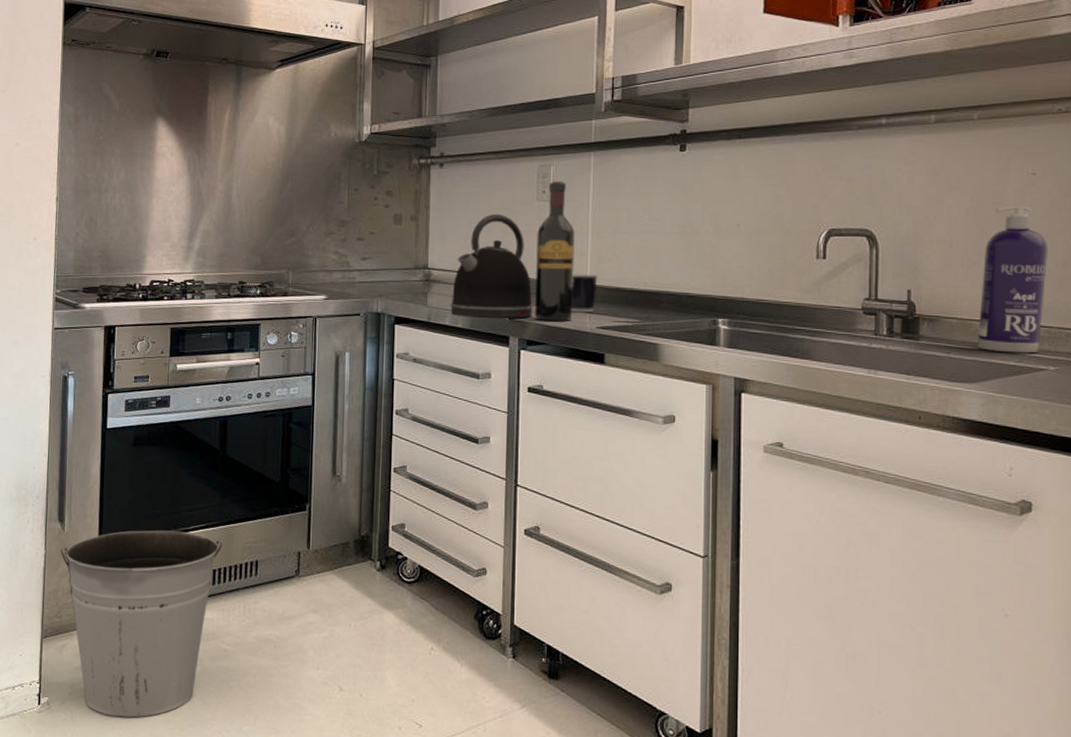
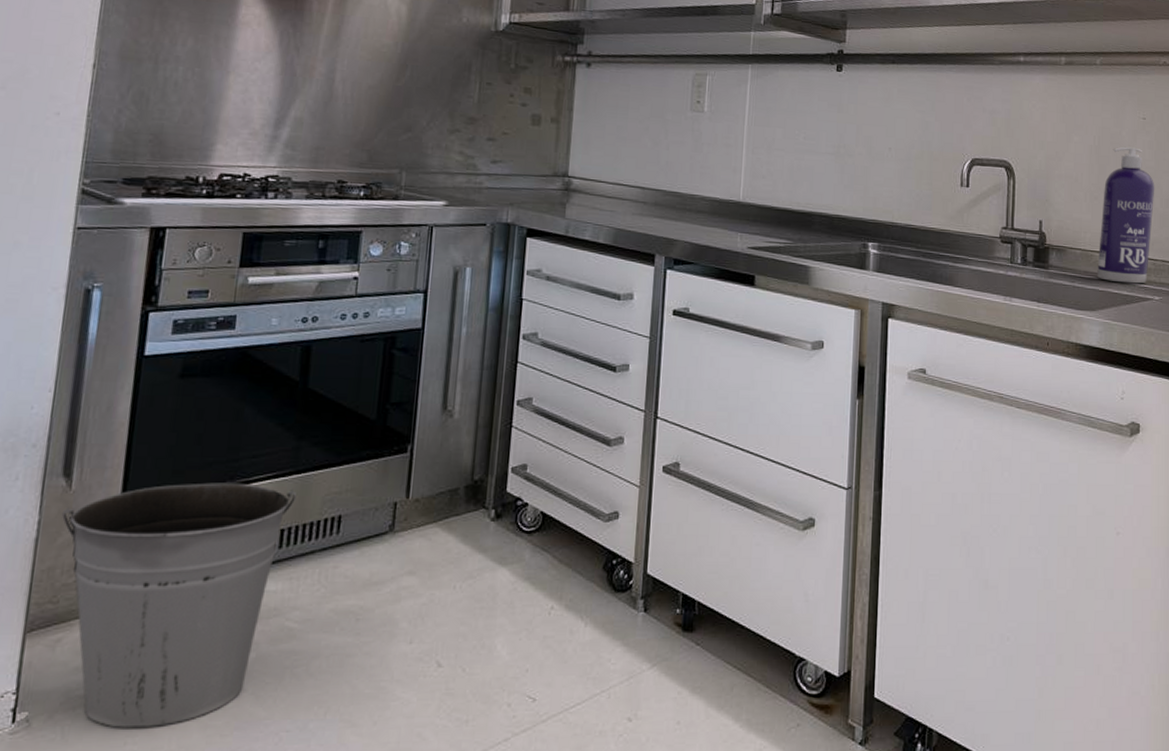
kettle: present [449,213,534,319] -> none [590,121,683,236]
wine bottle: present [535,181,575,321] -> none [683,91,729,240]
mug: present [572,273,598,313] -> none [723,189,751,232]

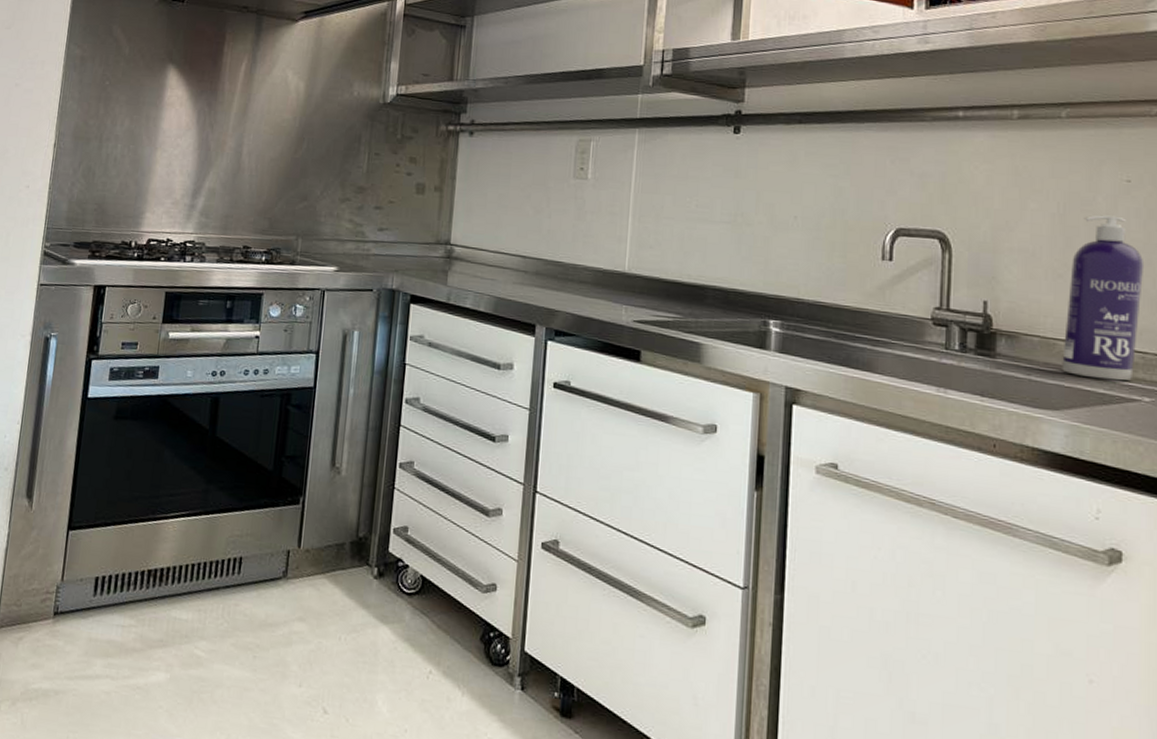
bucket: present [61,482,296,728] -> none [24,513,205,727]

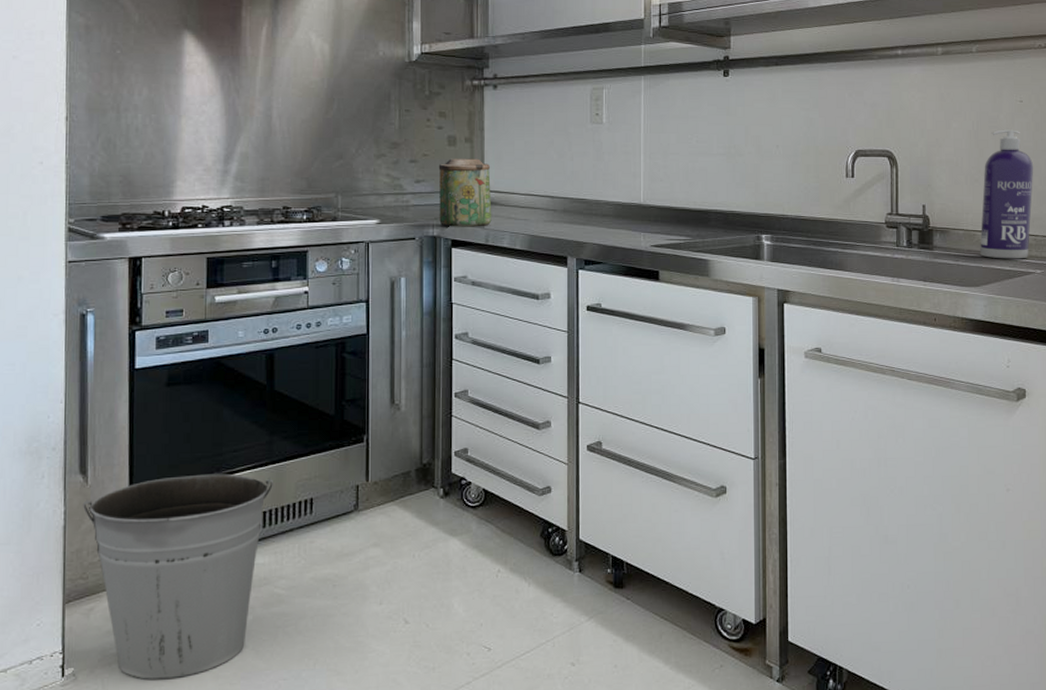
bucket: none [24,513,205,727] -> present [82,474,273,679]
canister: none [399,207,458,284] -> present [438,158,492,227]

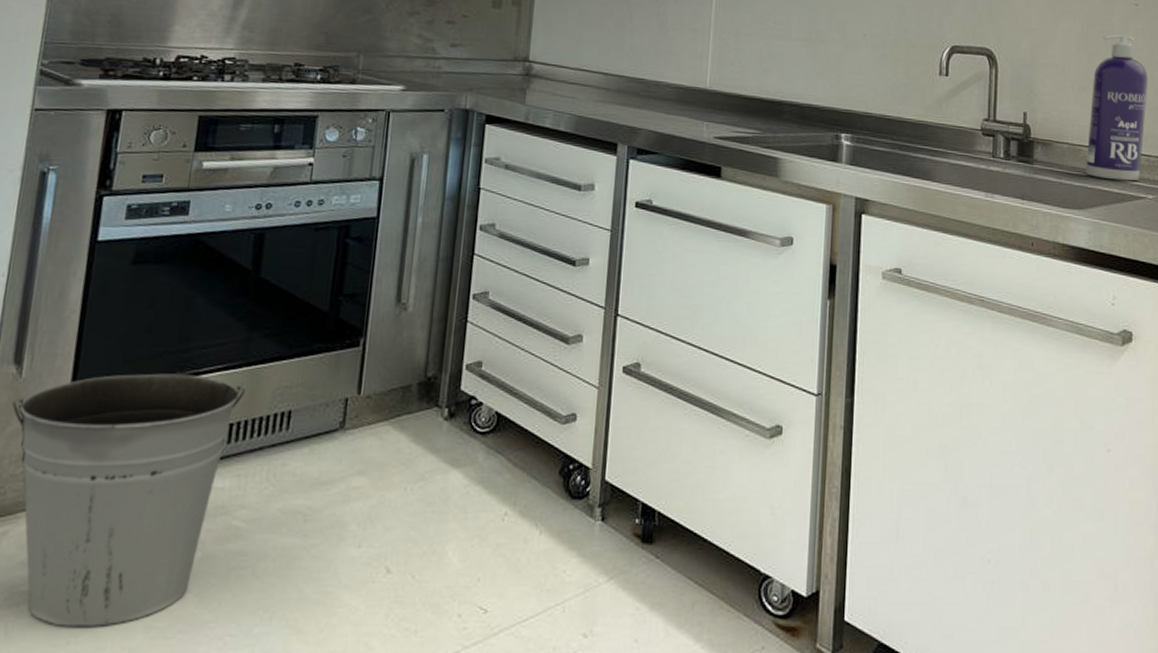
canister: present [438,158,492,227] -> none [474,22,538,103]

